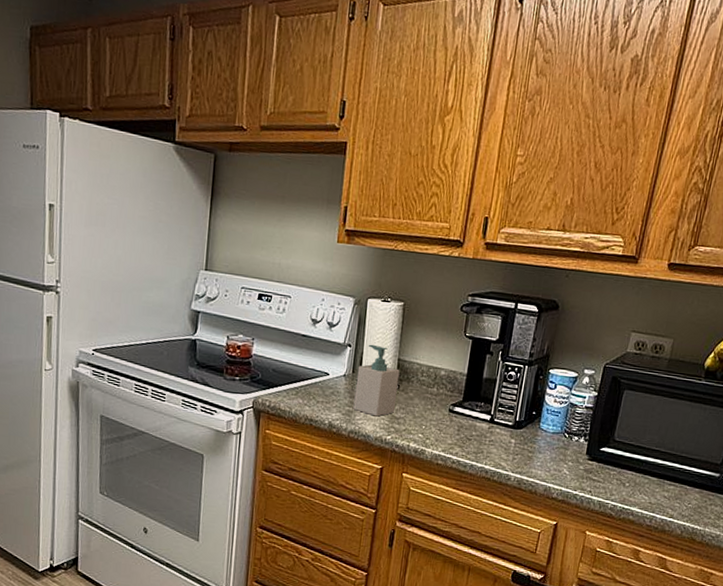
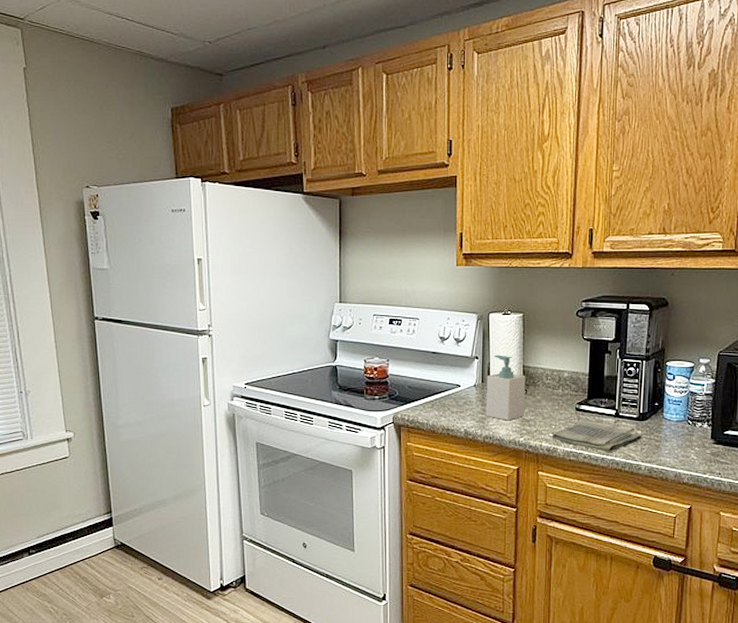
dish towel: none [420,424,516,460] -> present [551,422,642,453]

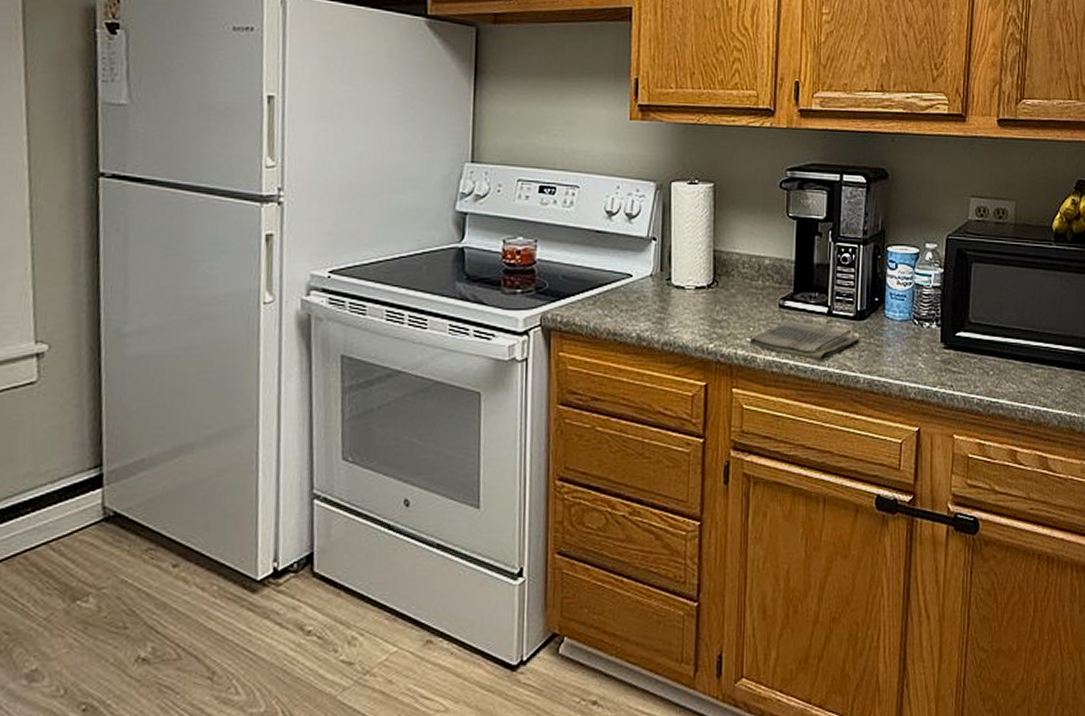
soap bottle: present [486,355,526,421] -> none [665,235,717,322]

